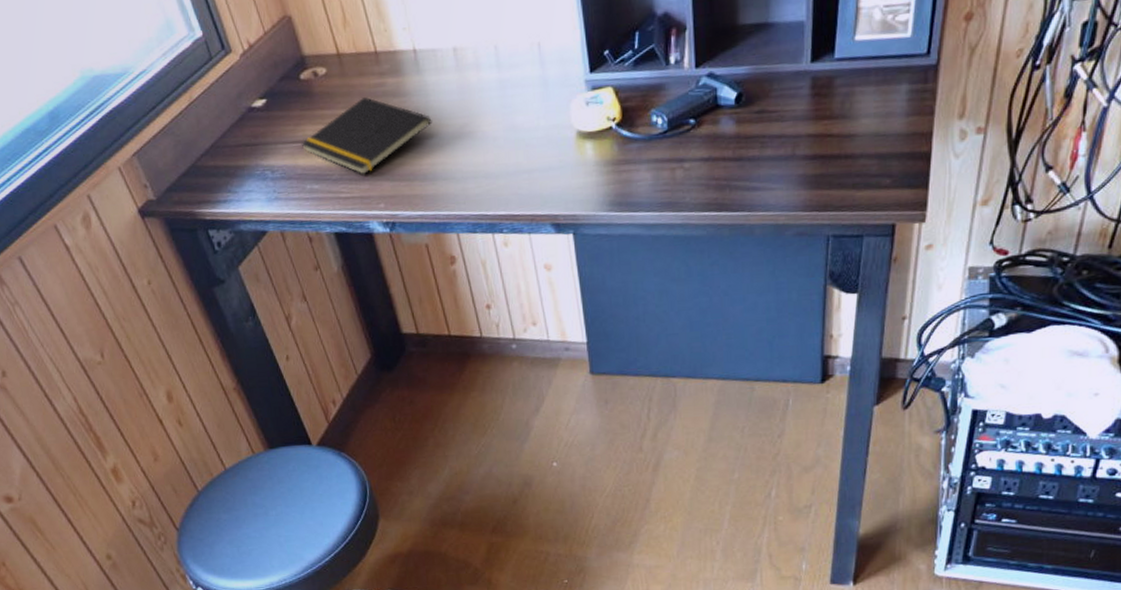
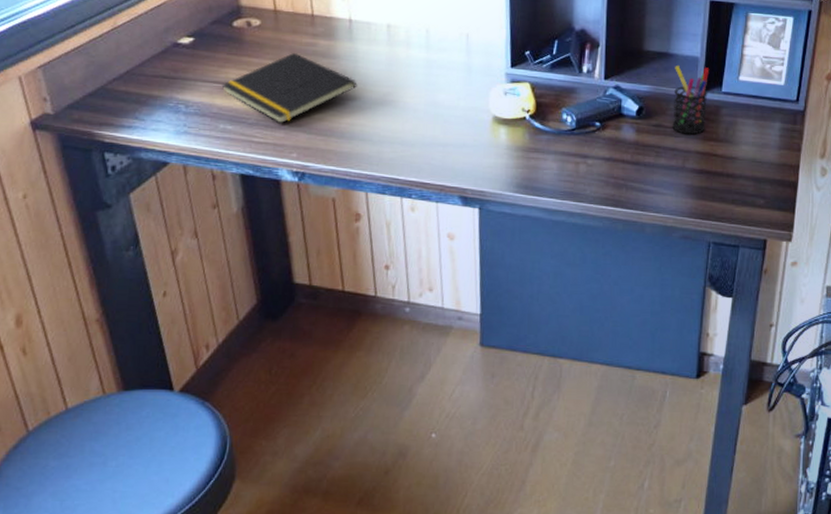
pen holder: none [776,32,819,117] -> present [672,66,710,135]

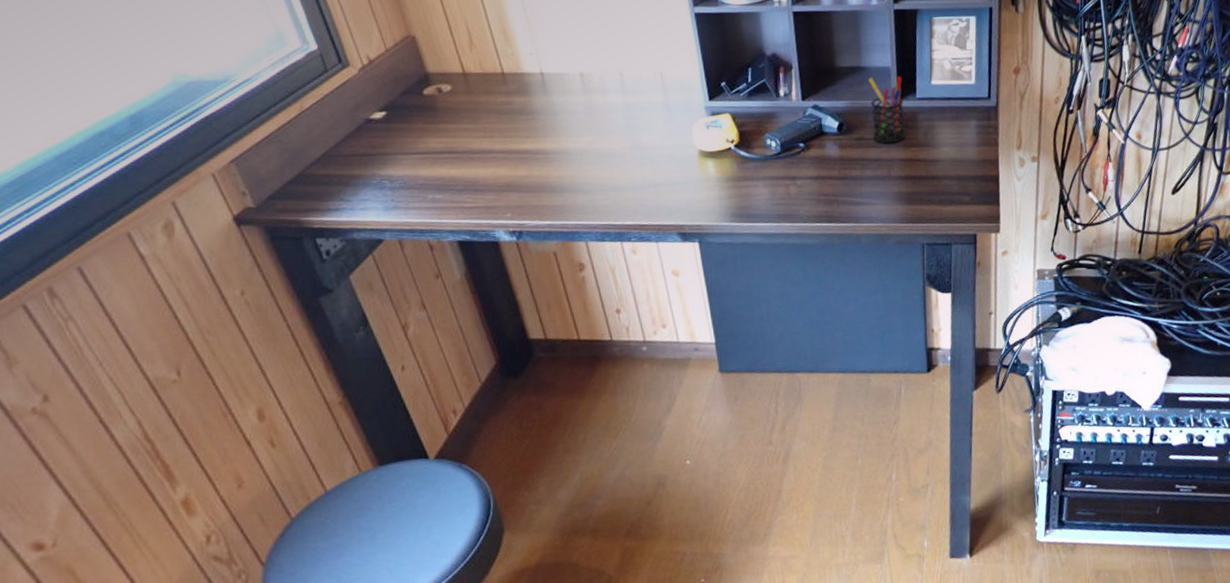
notepad: present [221,52,357,124] -> none [423,113,560,186]

